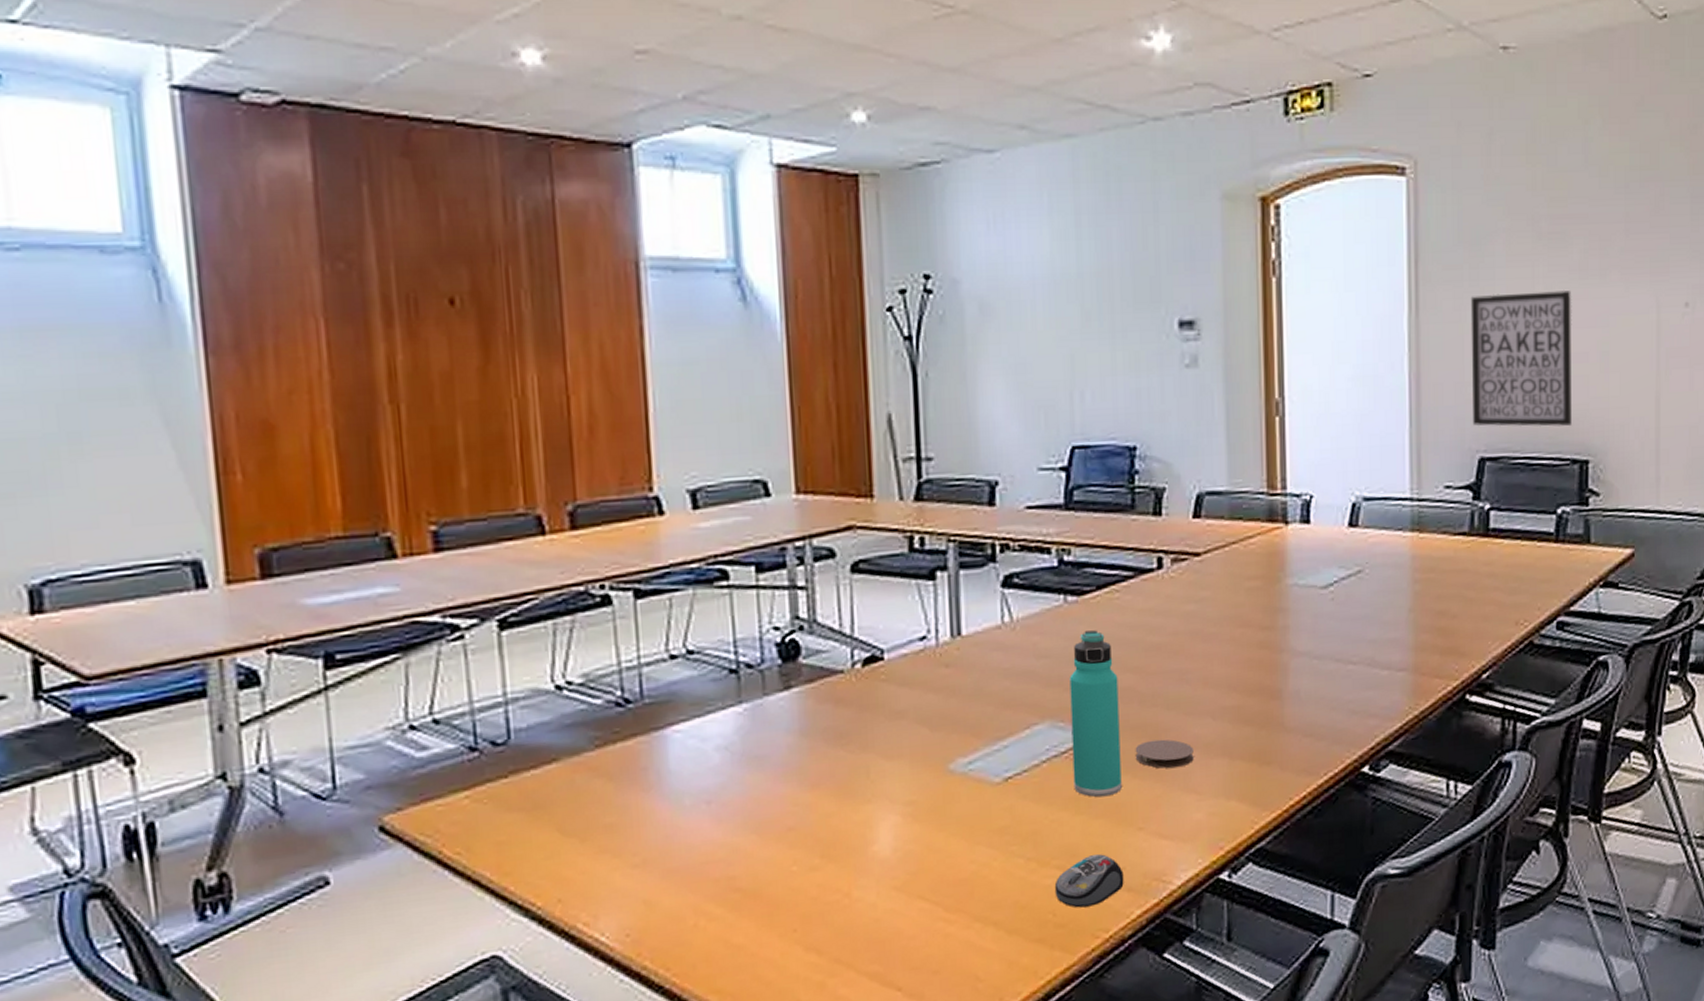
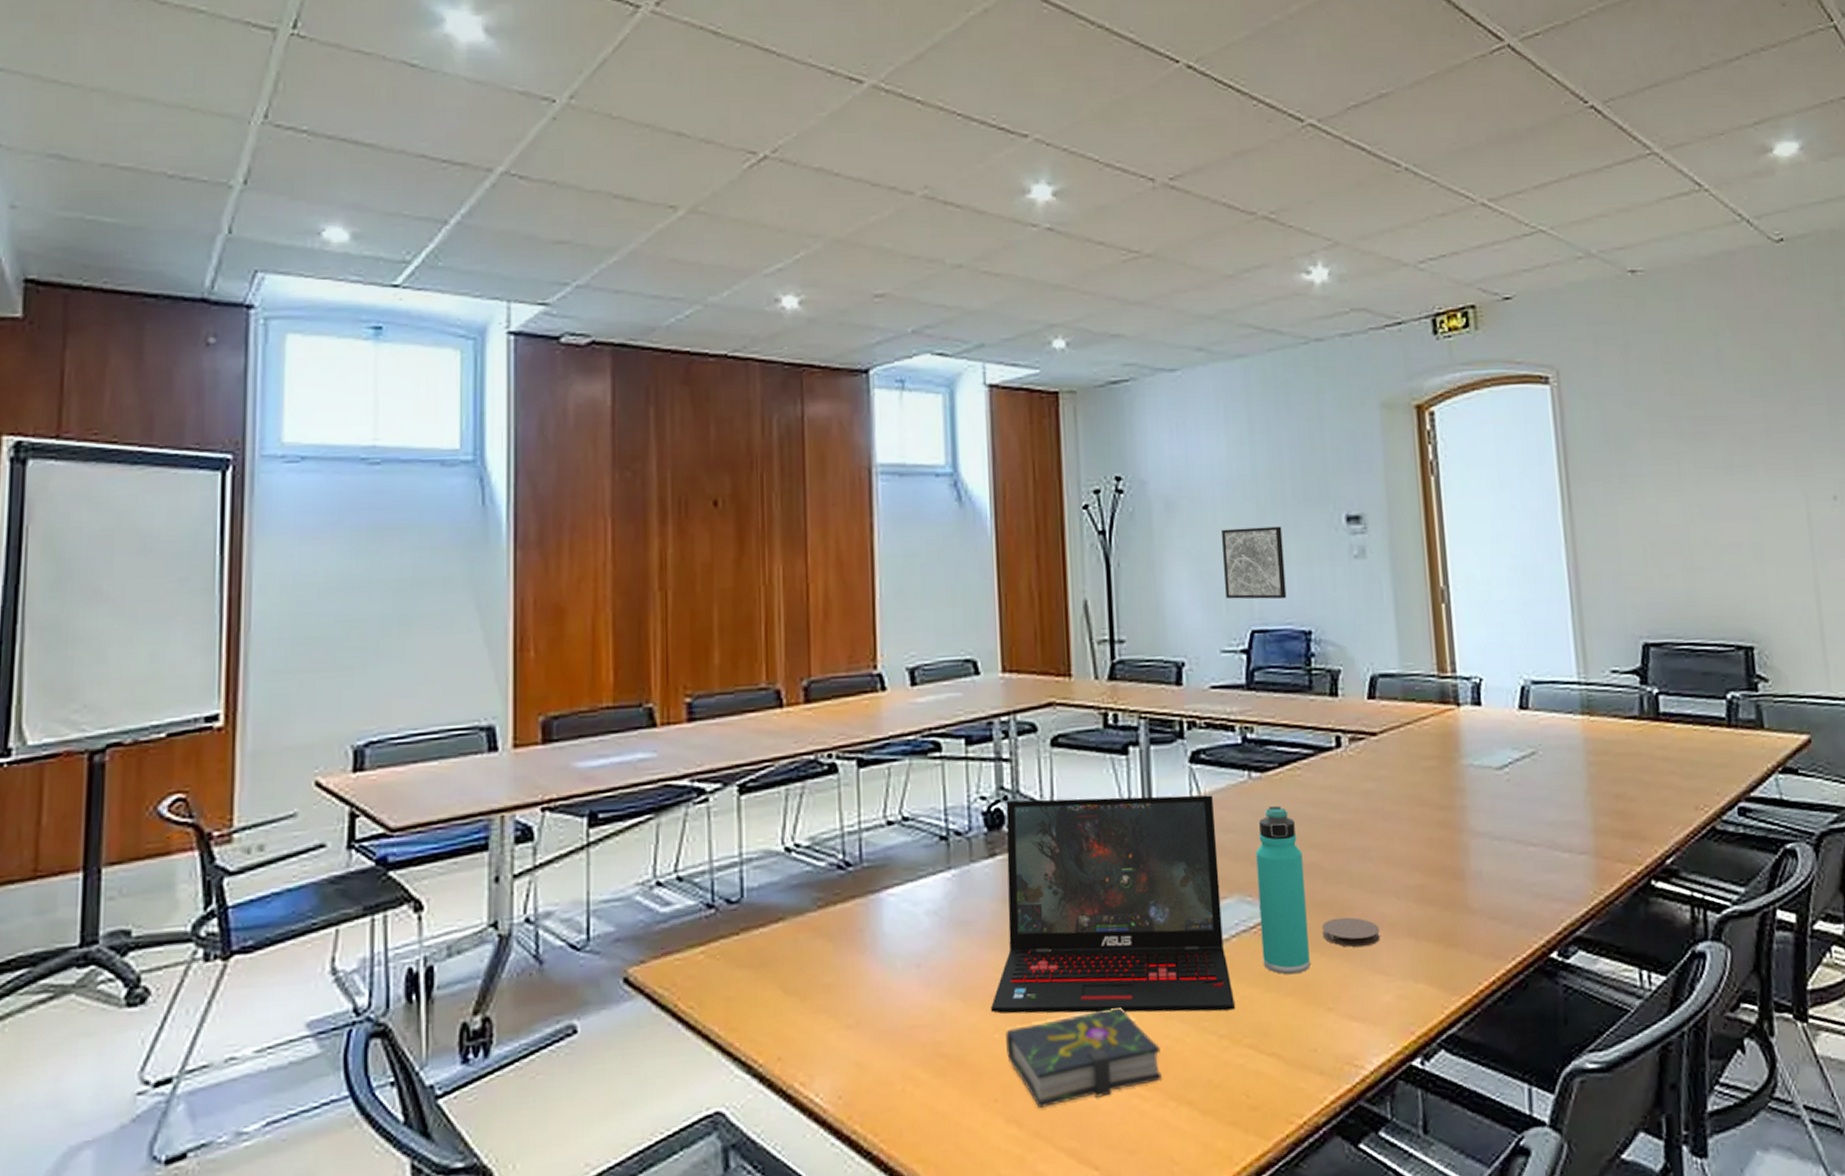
laptop: none [788,620,1045,847] -> present [991,795,1236,1014]
book: none [804,834,967,936] -> present [1006,1006,1162,1108]
wall art: none [1042,332,1111,413] -> present [1222,526,1287,599]
computer mouse: present [1054,854,1124,908] -> none [1247,1034,1316,1090]
wall art: present [1470,290,1572,427] -> none [1620,486,1732,614]

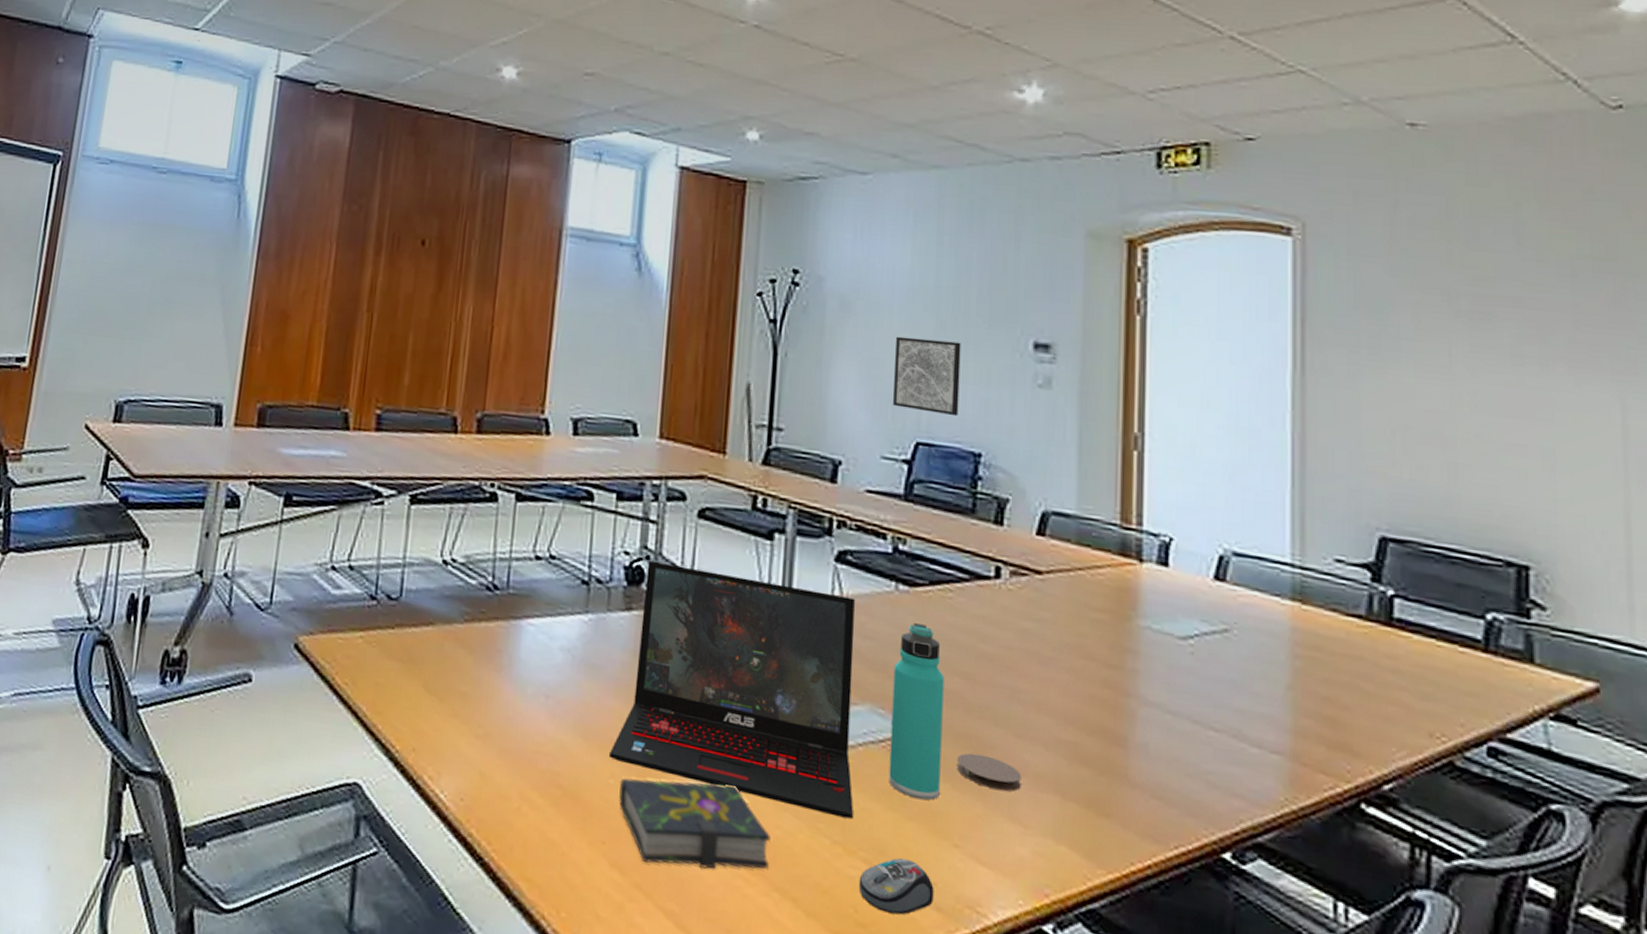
computer mouse: none [1247,1034,1316,1090] -> present [858,858,934,915]

